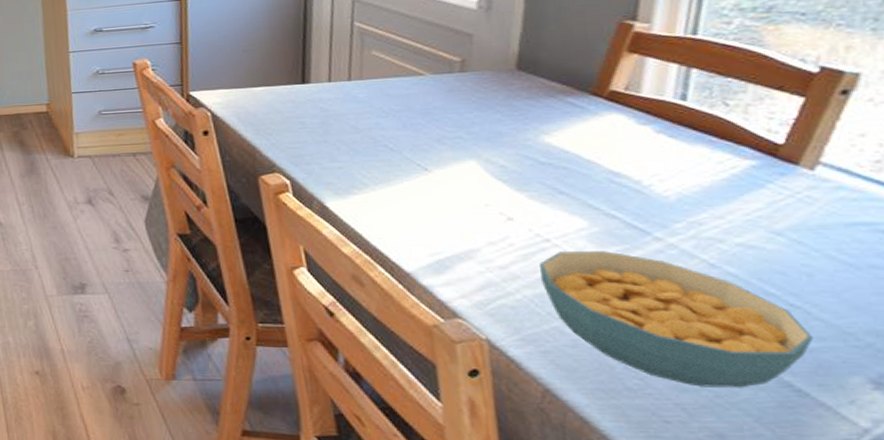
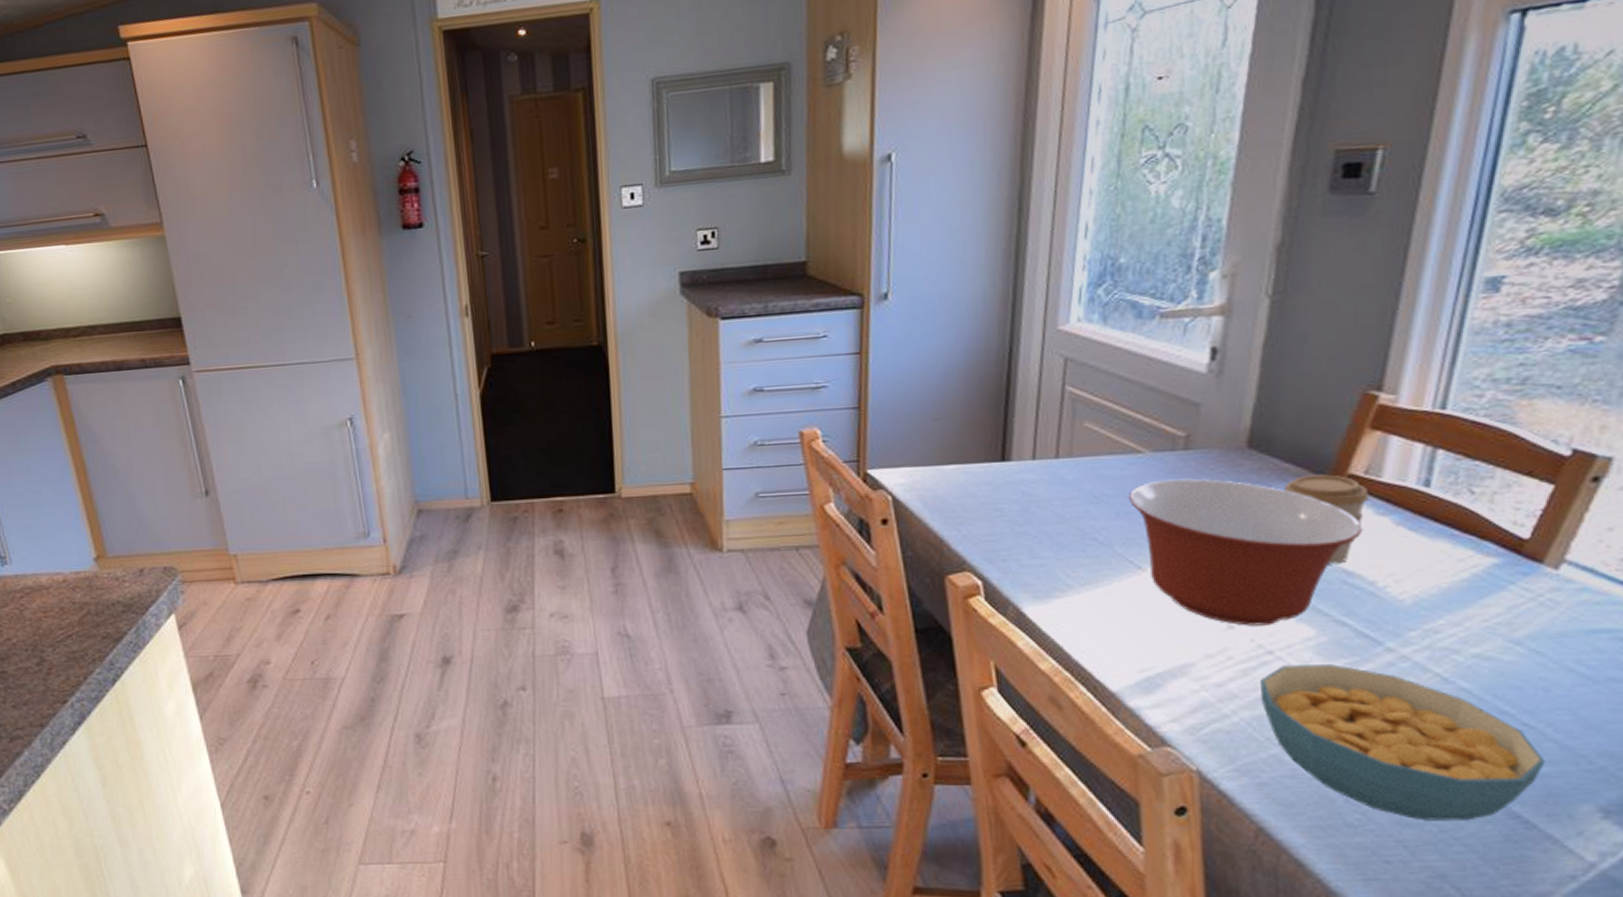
mixing bowl: none [412,95,627,218] -> present [1128,478,1363,626]
coffee cup: none [551,91,631,166] -> present [1283,474,1369,565]

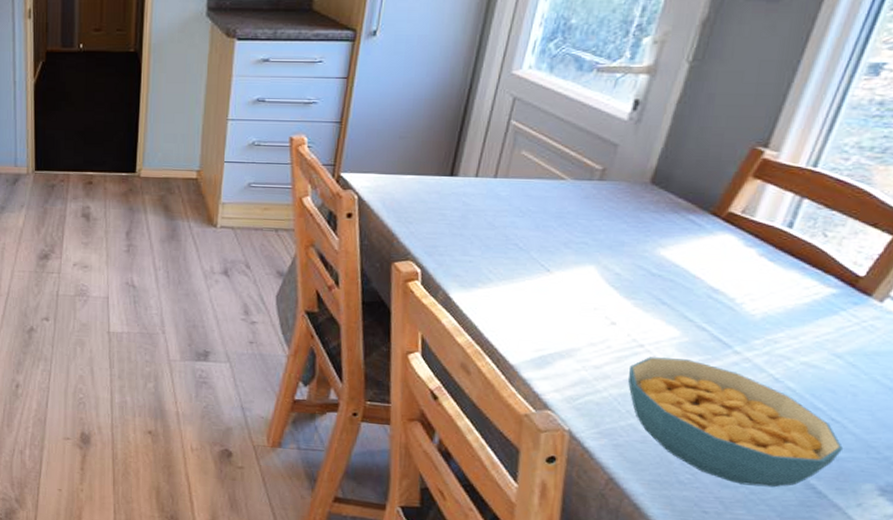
mixing bowl: present [1128,478,1363,626] -> none [547,203,733,325]
coffee cup: present [1283,474,1369,565] -> none [673,210,742,282]

